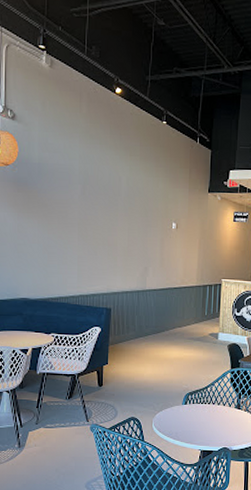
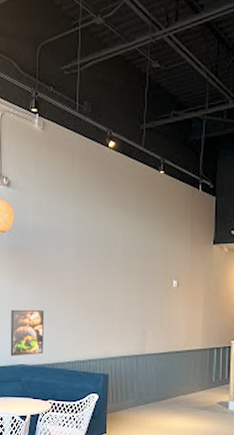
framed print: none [12,243,49,290] -> present [10,309,45,357]

